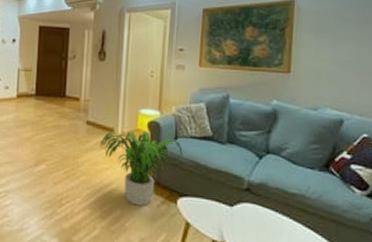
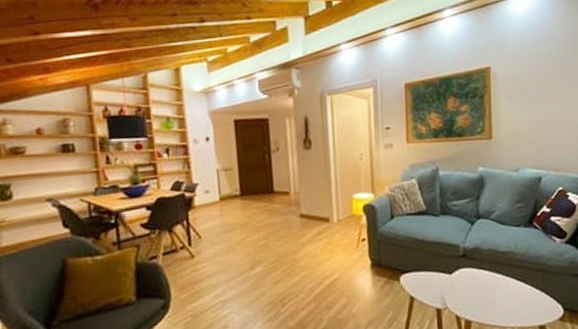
potted plant: present [100,131,183,206] -> none [316,215,401,291]

